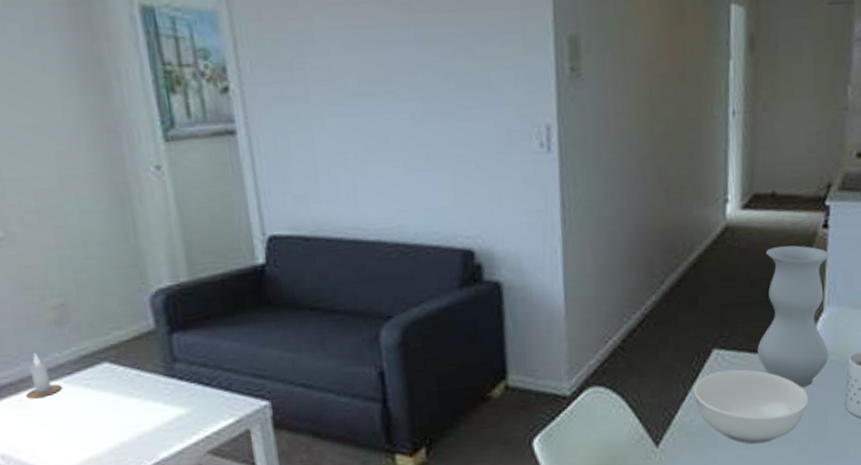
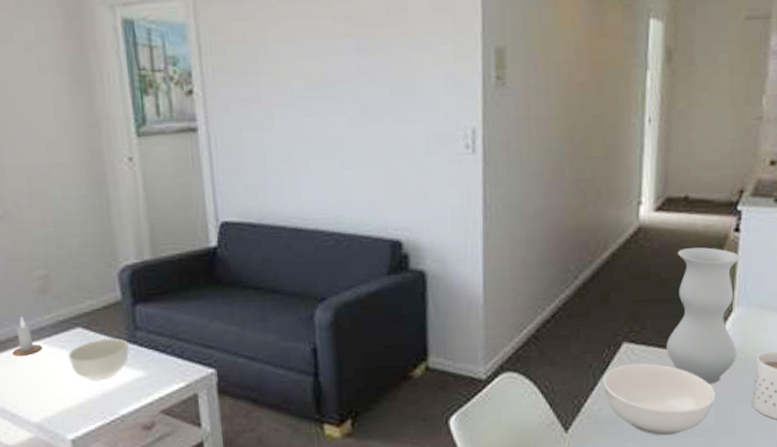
bowl: none [93,372,168,423] -> present [67,338,129,382]

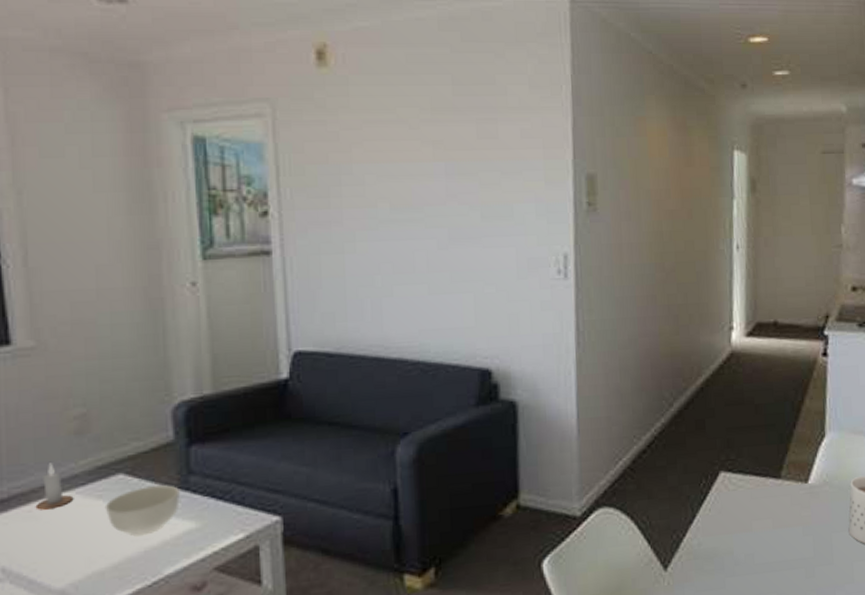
bowl: present [602,363,715,436] -> none [700,492,813,569]
vase: present [666,247,742,384] -> none [762,372,832,513]

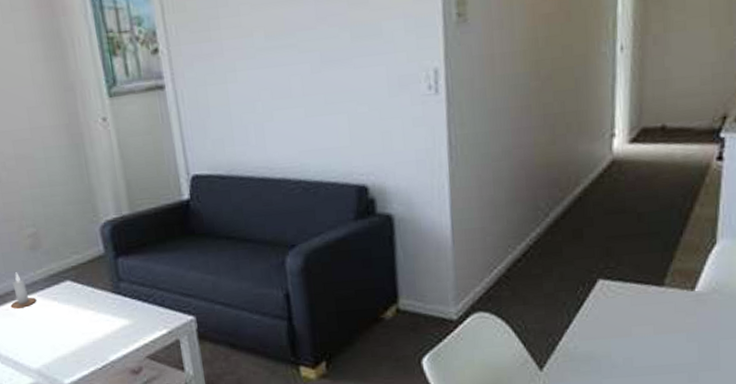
bowl: present [104,485,180,537] -> none [59,290,115,330]

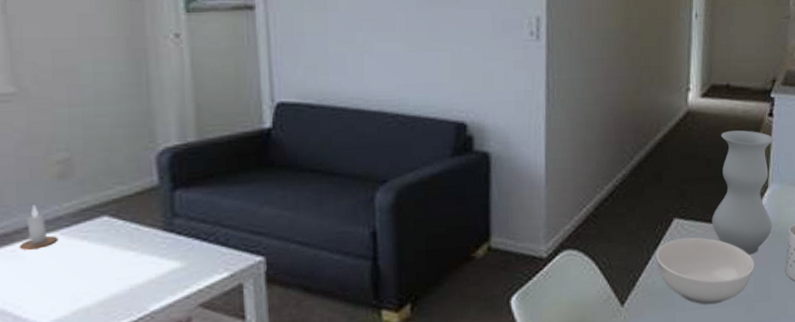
bowl: none [577,299,699,373] -> present [655,237,754,305]
vase: none [644,178,726,320] -> present [712,130,775,255]

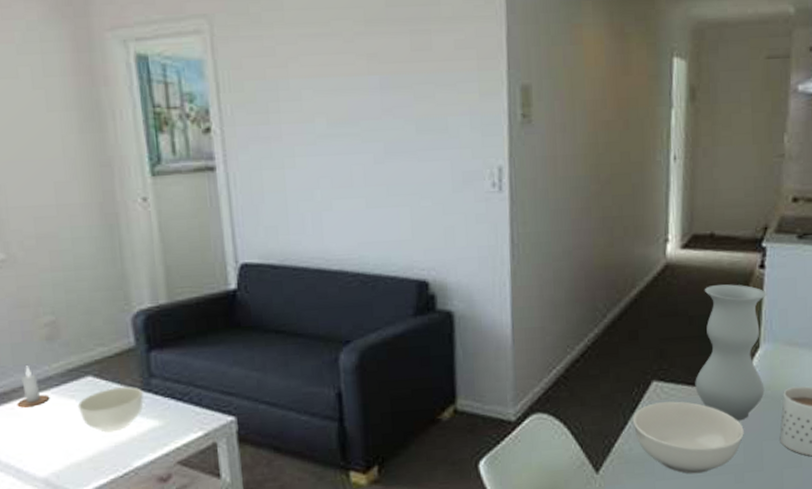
bowl: none [89,227,165,275] -> present [77,387,144,433]

